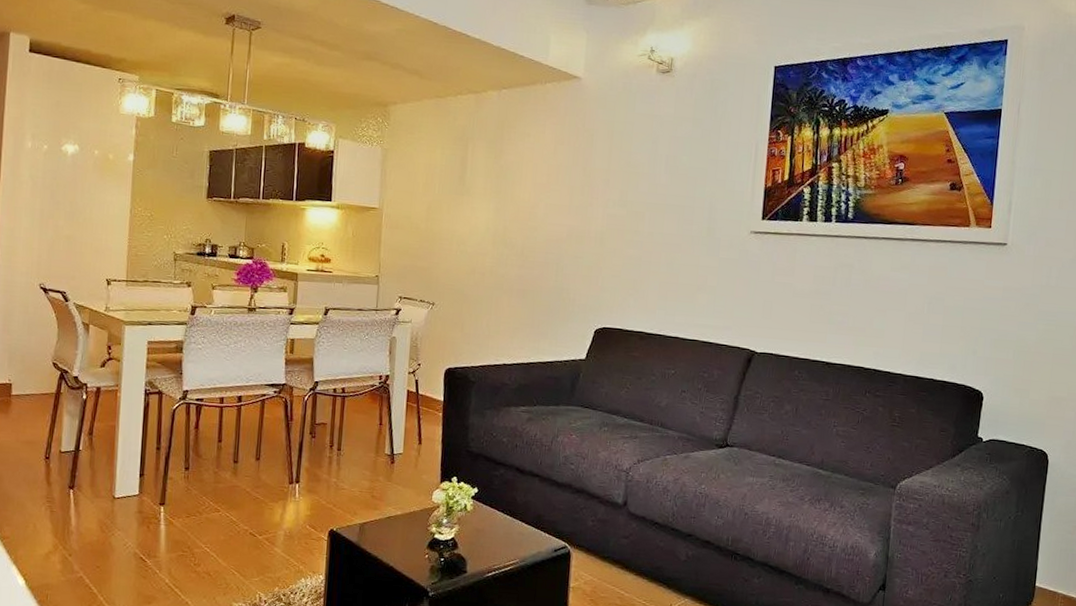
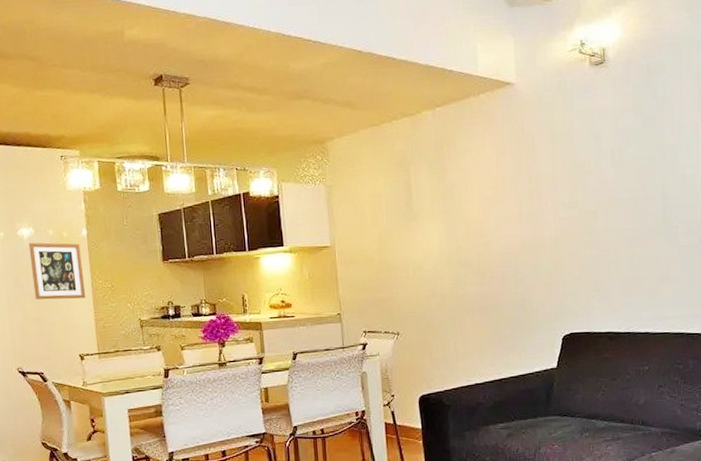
picture frame: none [69,159,125,224] -> present [28,242,86,300]

